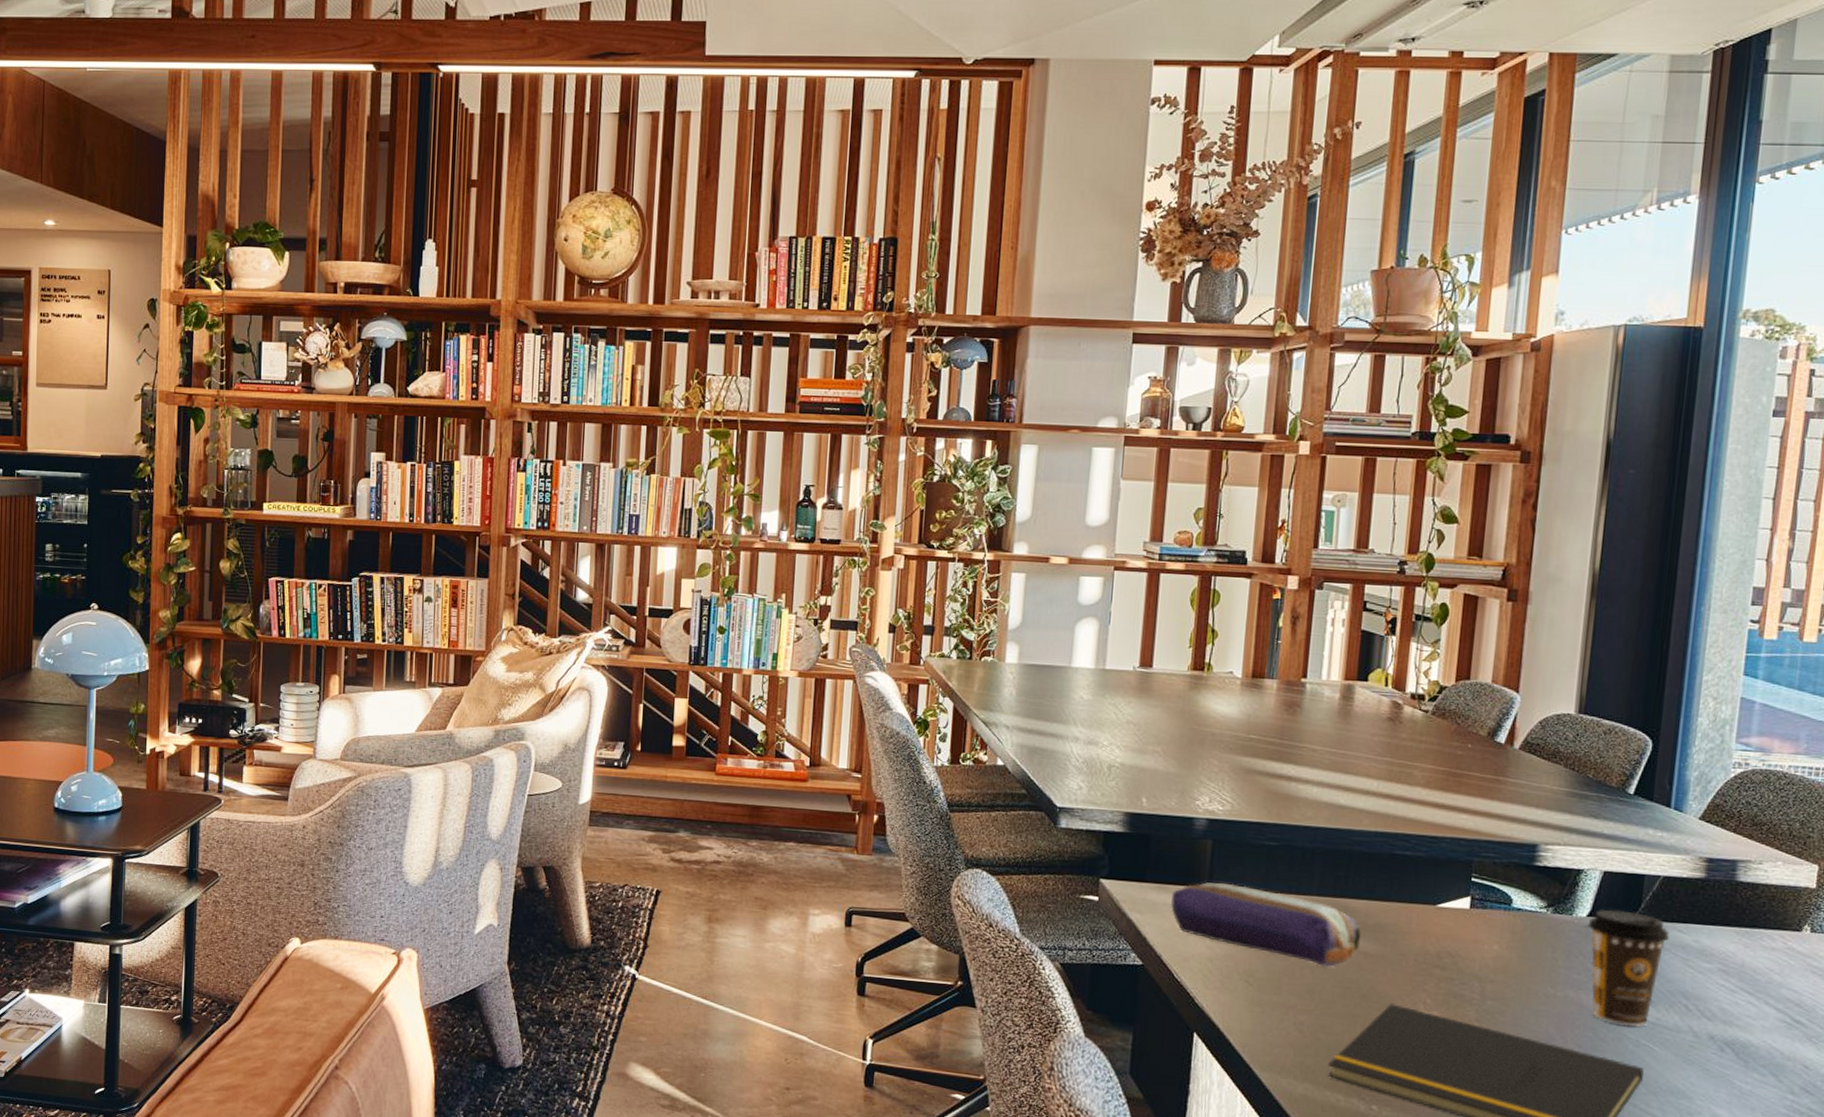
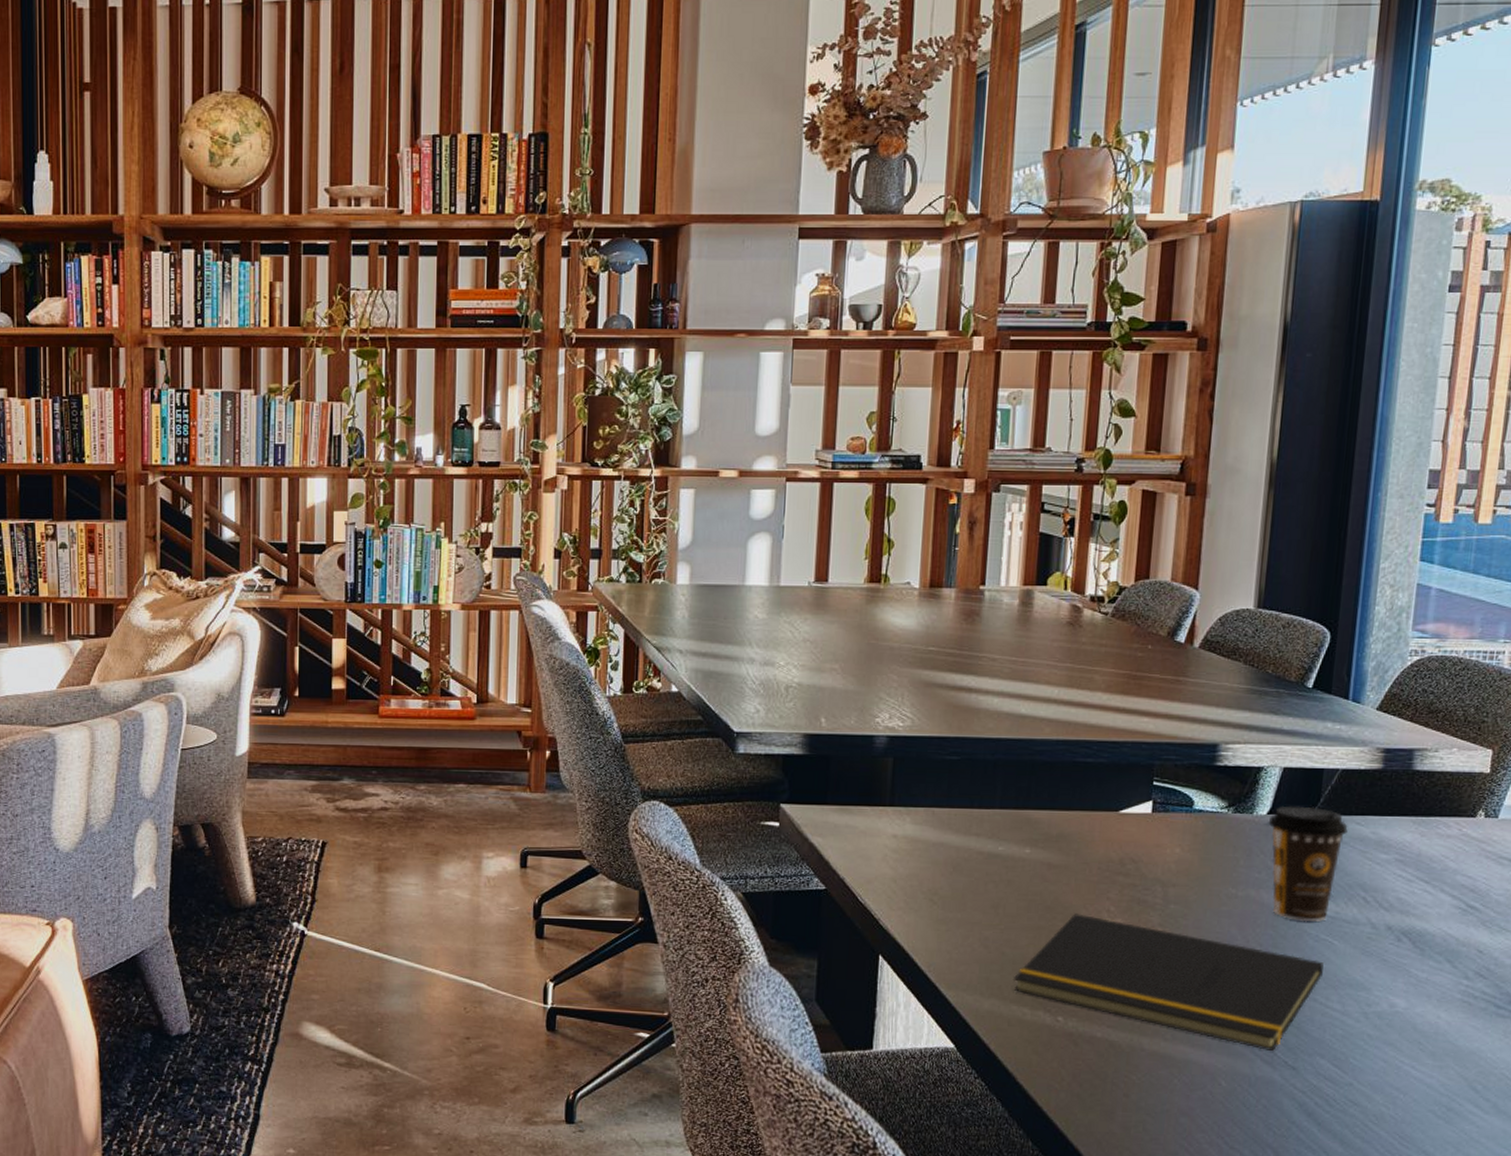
pencil case: present [1170,882,1362,968] -> none [852,800,1045,881]

